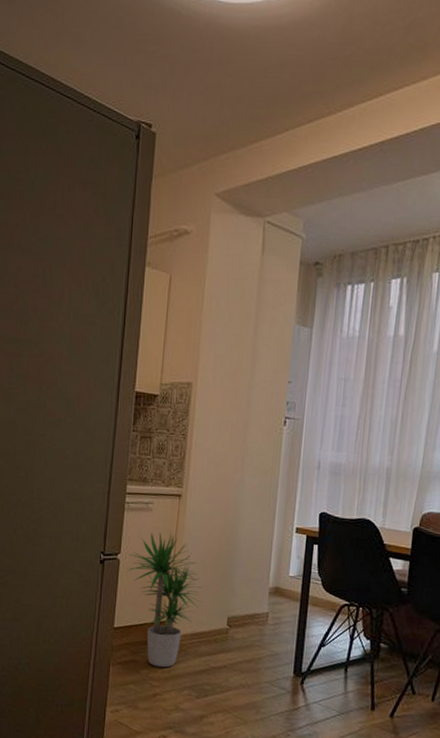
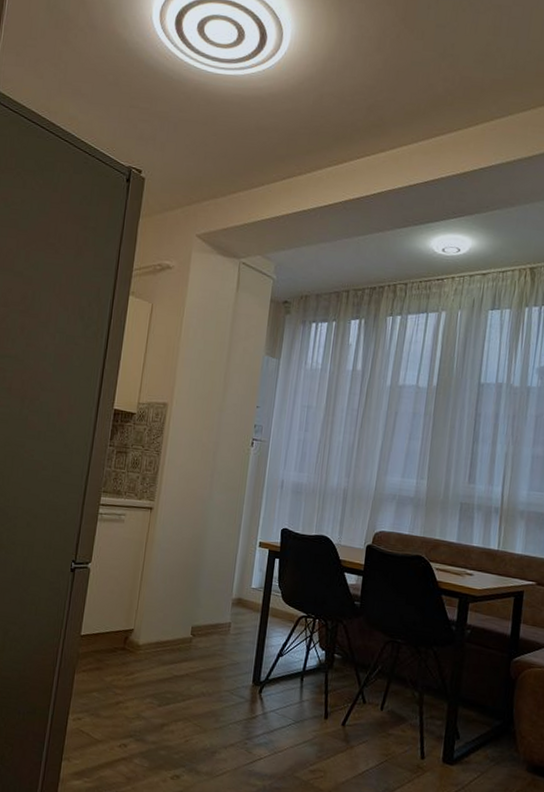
potted plant: present [126,532,204,668] -> none [96,543,170,676]

